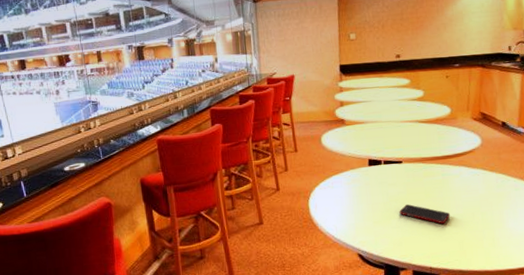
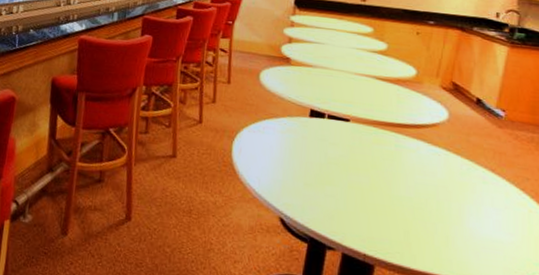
cell phone: present [399,204,451,225] -> none [337,171,399,205]

